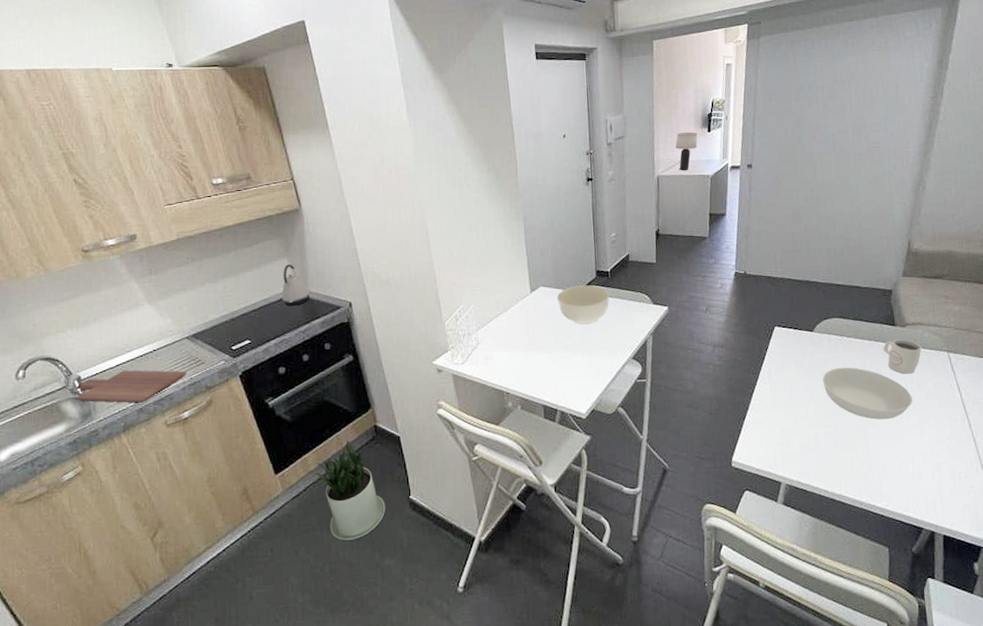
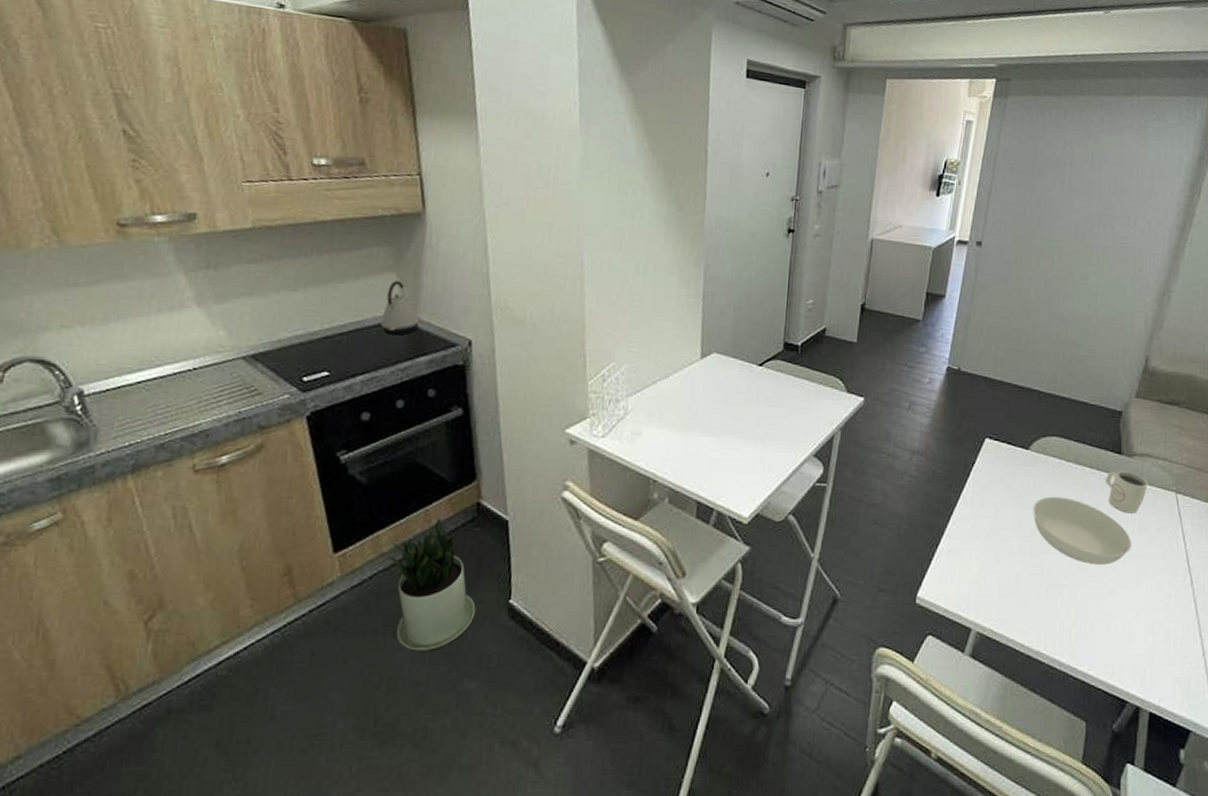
cutting board: present [75,370,187,403] -> none [70,390,235,437]
bowl: present [556,285,610,326] -> none [731,357,797,408]
table lamp: present [675,132,698,170] -> none [897,191,924,237]

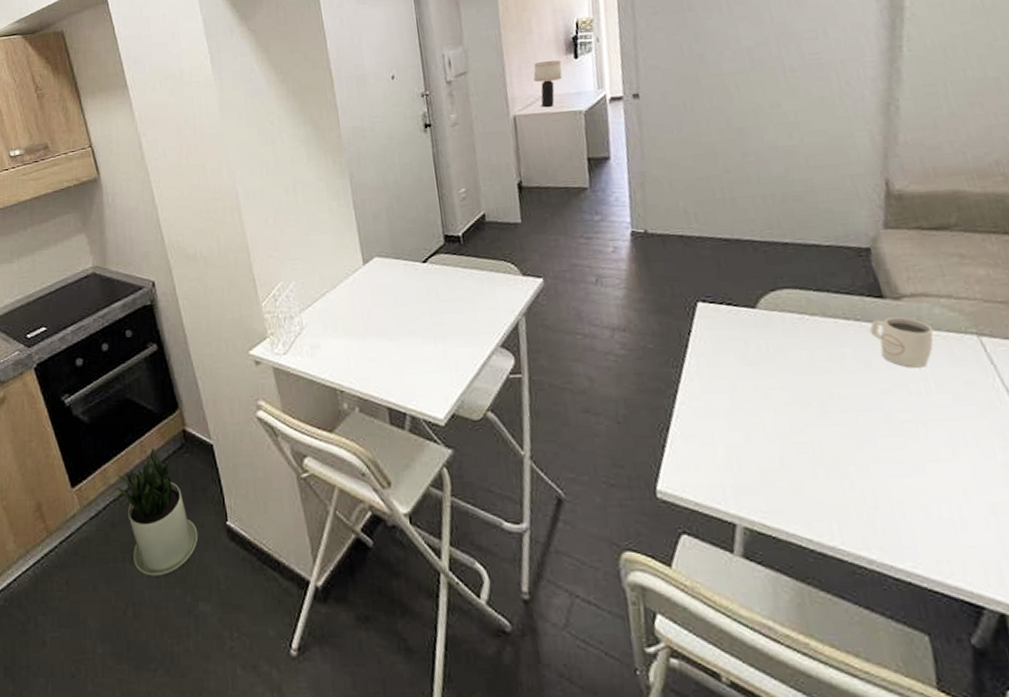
kettle: present [381,281,419,336] -> none [79,240,109,288]
table lamp: none [897,191,924,237] -> present [533,60,563,107]
bowl: present [1033,496,1132,566] -> none [779,357,932,436]

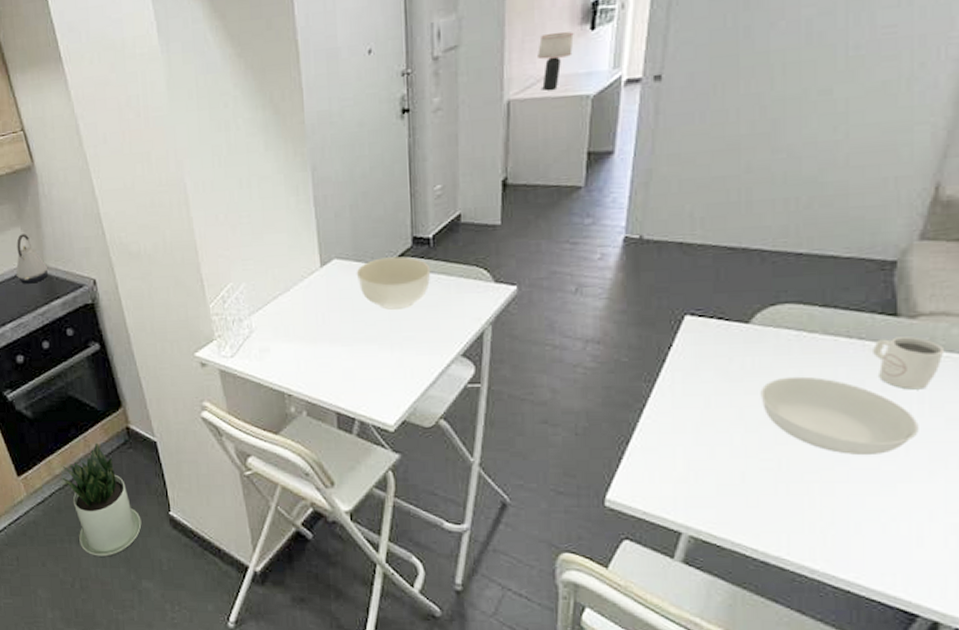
kettle: none [79,240,109,288] -> present [16,234,48,284]
bowl: none [396,253,464,305] -> present [356,256,431,311]
bowl: none [779,357,932,436] -> present [760,376,919,456]

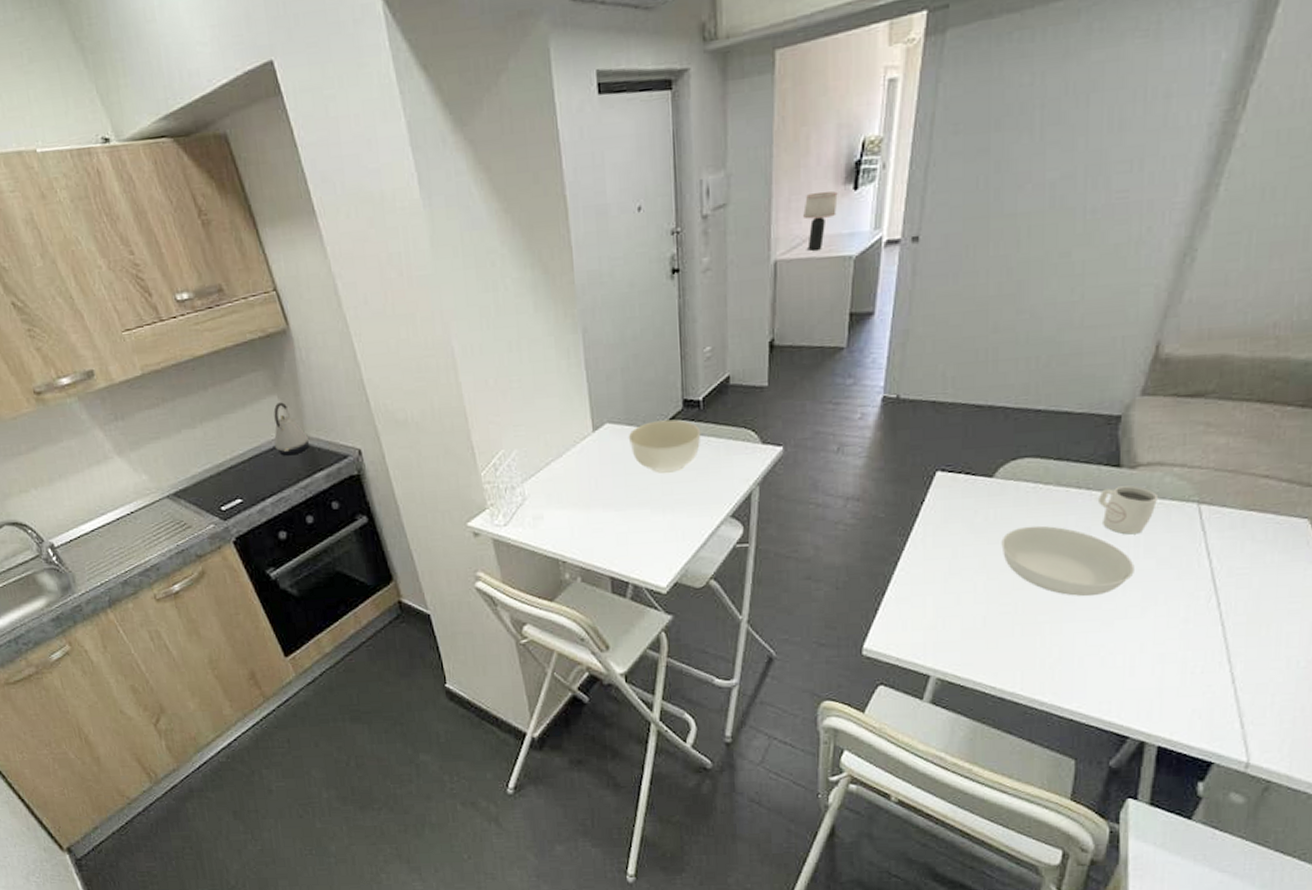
planter: present [62,442,142,557] -> none [332,618,418,733]

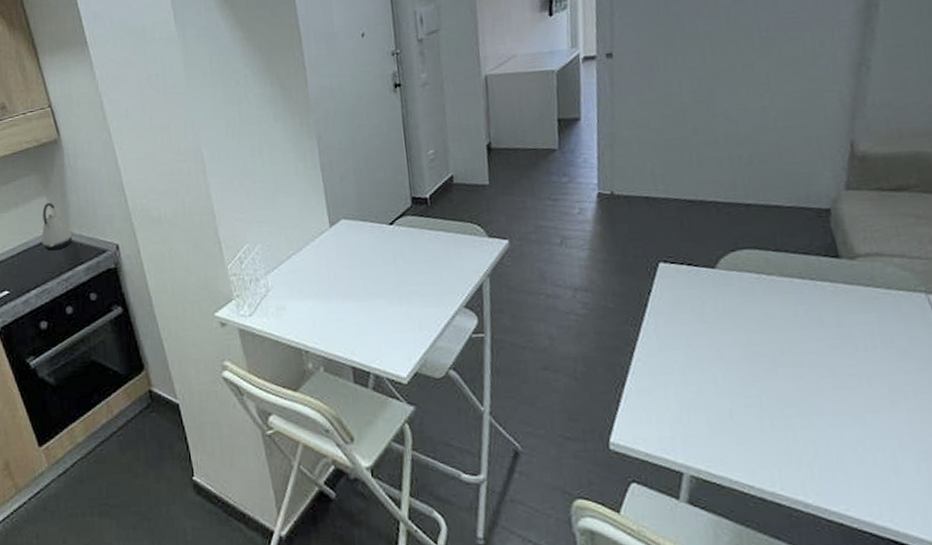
bowl: present [628,419,701,474] -> none [362,215,431,266]
table lamp: present [803,191,838,251] -> none [506,18,536,67]
bowl: present [1001,525,1134,597] -> none [734,315,876,389]
mug: present [1099,485,1159,535] -> none [824,276,885,325]

